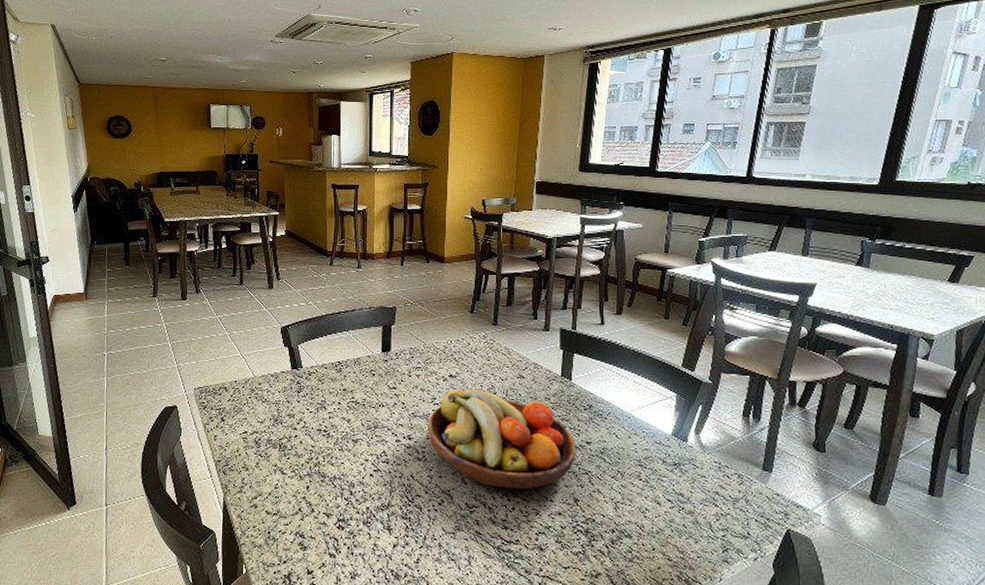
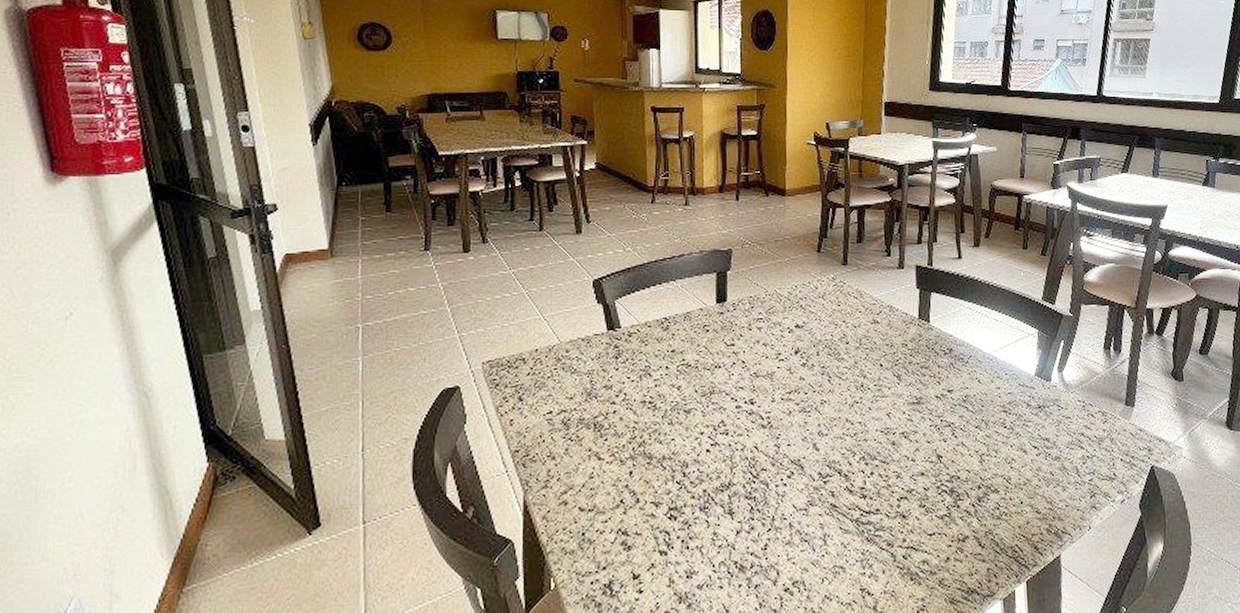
fruit bowl: present [427,389,576,489] -> none [772,339,937,451]

